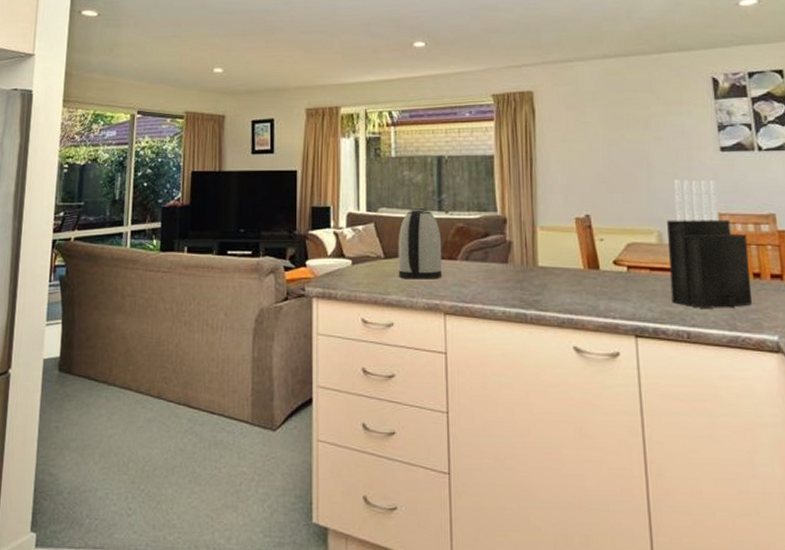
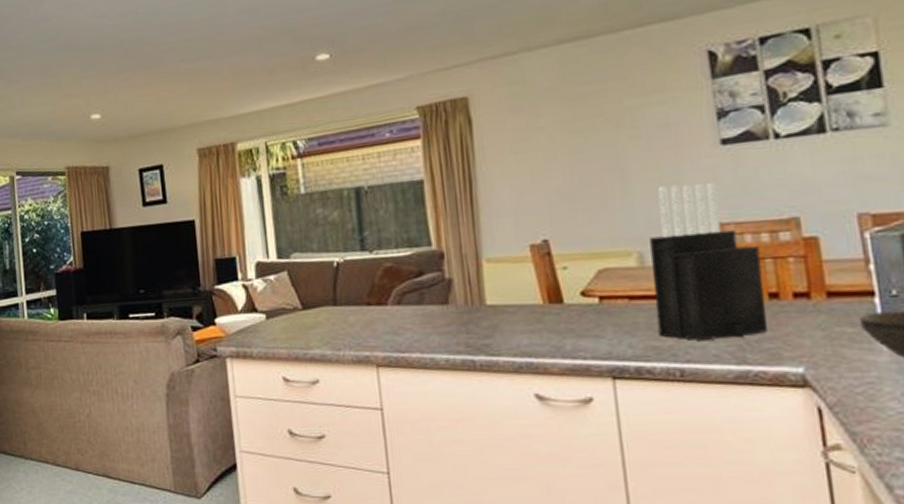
kettle: present [398,208,443,279] -> none [316,249,371,331]

